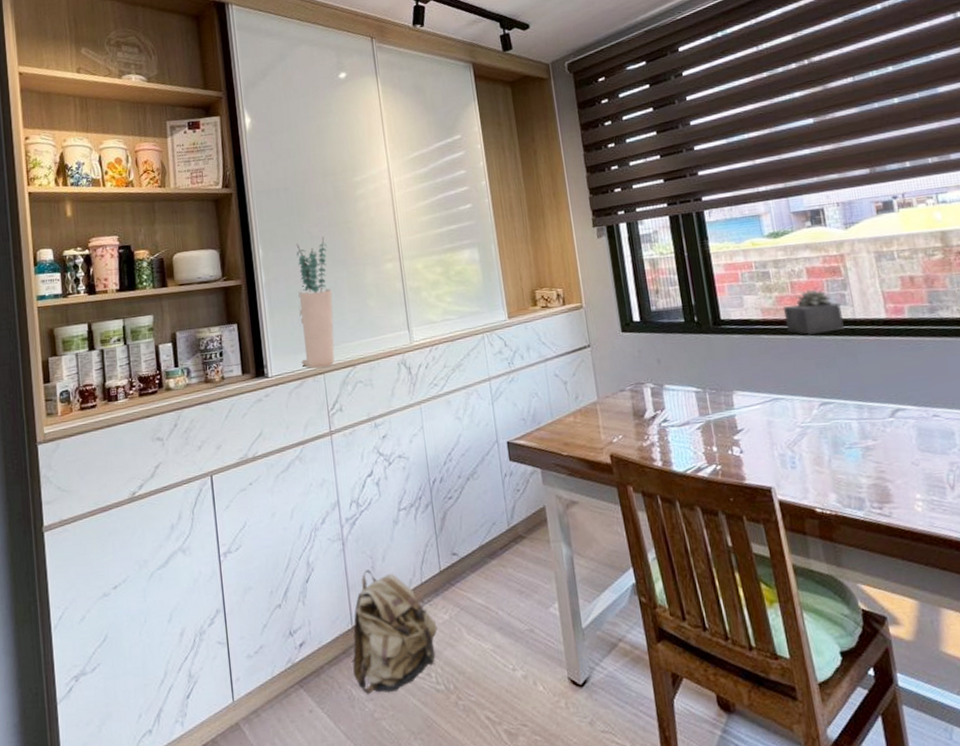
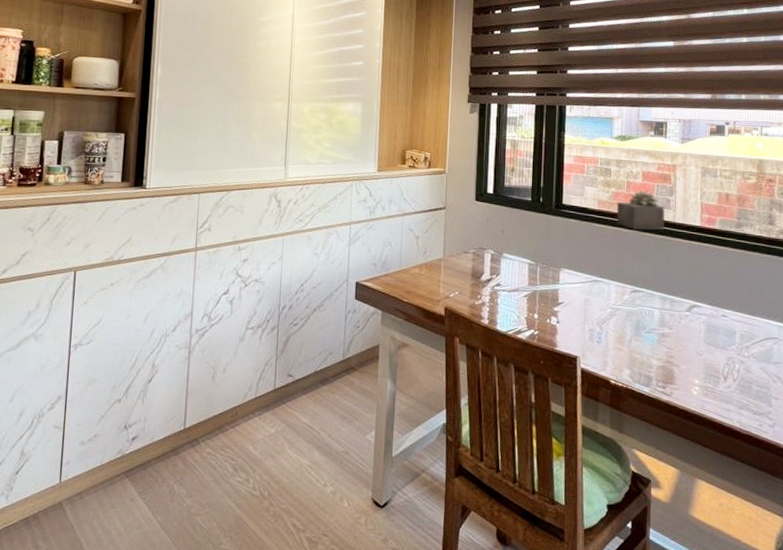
vase: present [296,237,335,369] -> none [180,67,223,189]
backpack: present [352,570,438,695] -> none [178,379,263,493]

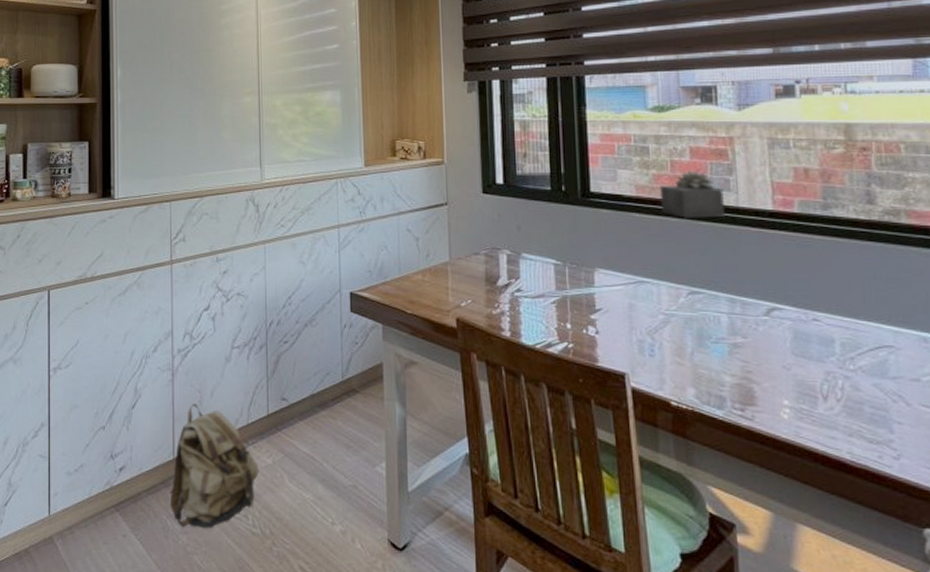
backpack: none [178,379,263,493] -> present [171,403,259,529]

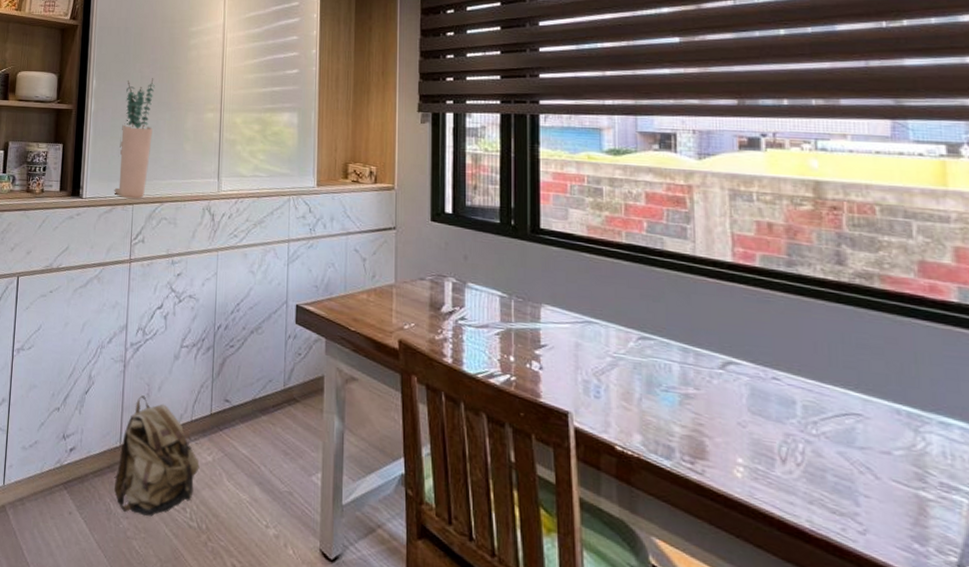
vase: none [150,63,187,196] -> present [115,78,155,200]
succulent plant: present [659,171,725,218] -> none [612,215,681,265]

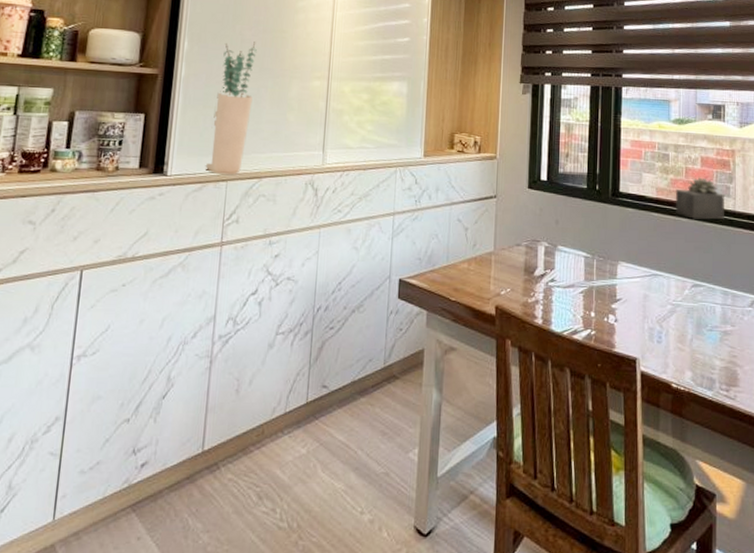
backpack: present [114,395,200,517] -> none [194,392,293,526]
succulent plant: none [612,215,681,265] -> present [675,177,725,219]

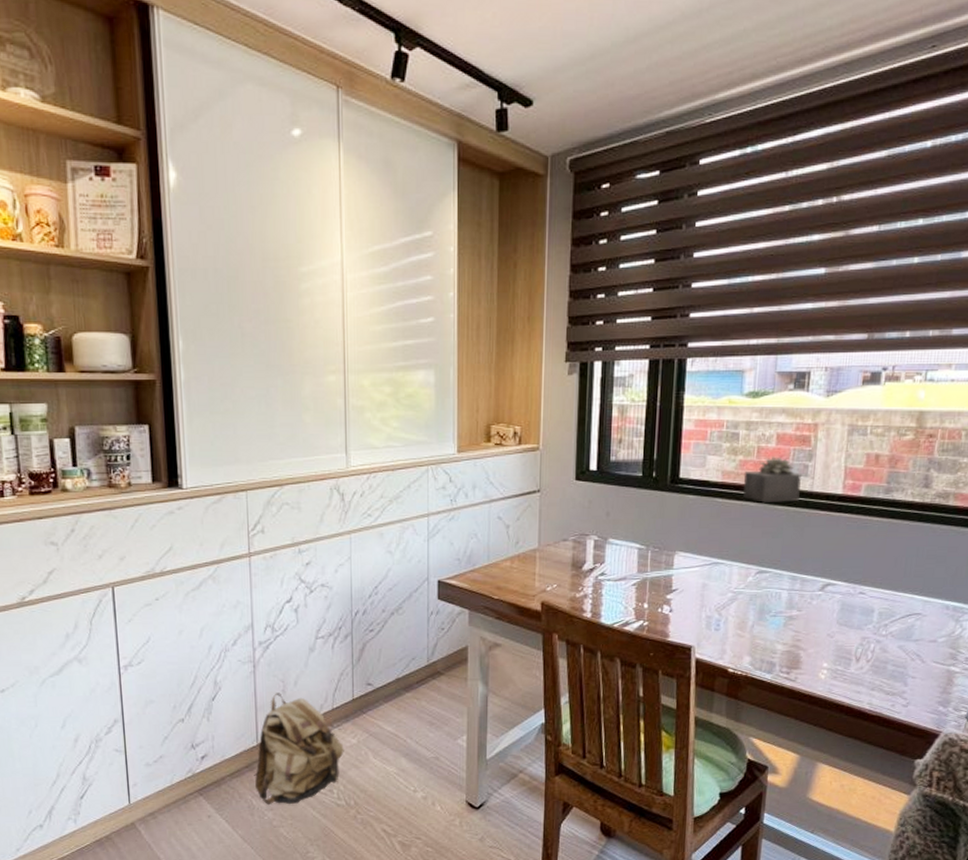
backpack: none [194,392,293,526] -> present [255,693,344,806]
vase: present [206,41,257,176] -> none [222,335,263,485]

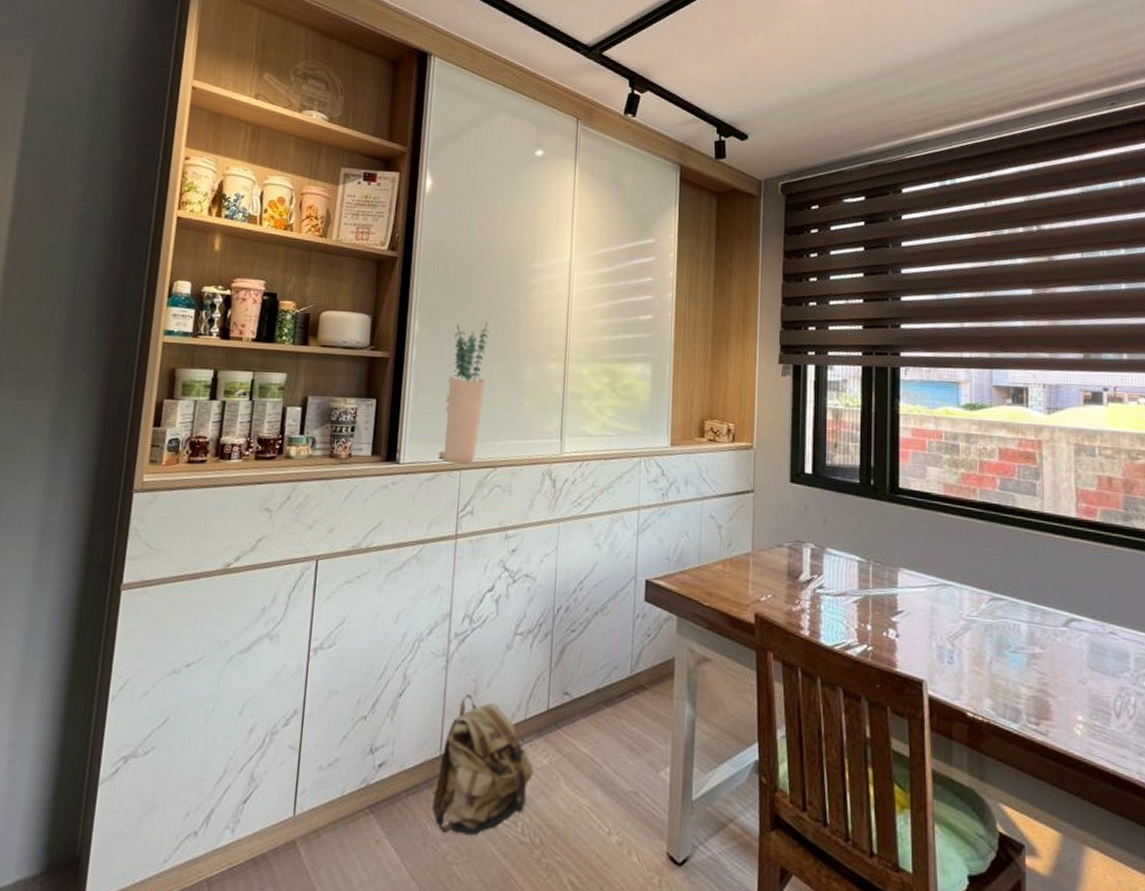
vase: none [222,335,263,485] -> present [439,322,489,464]
succulent plant: present [743,457,802,503] -> none [967,472,1031,522]

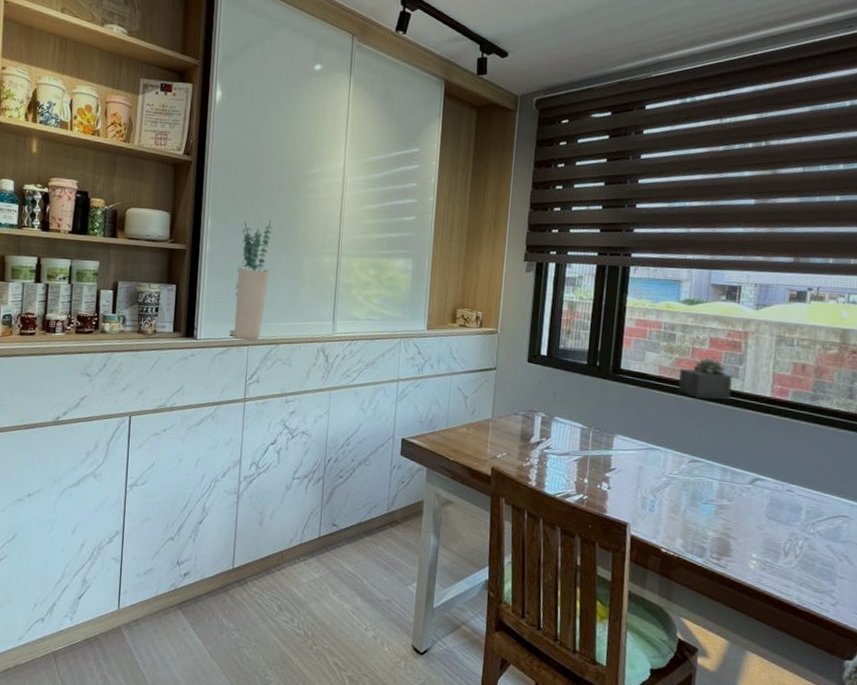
backpack: present [432,694,534,836] -> none [227,523,308,628]
succulent plant: none [967,472,1031,522] -> present [678,358,733,399]

